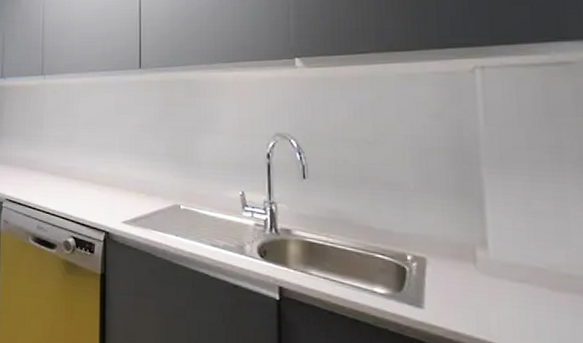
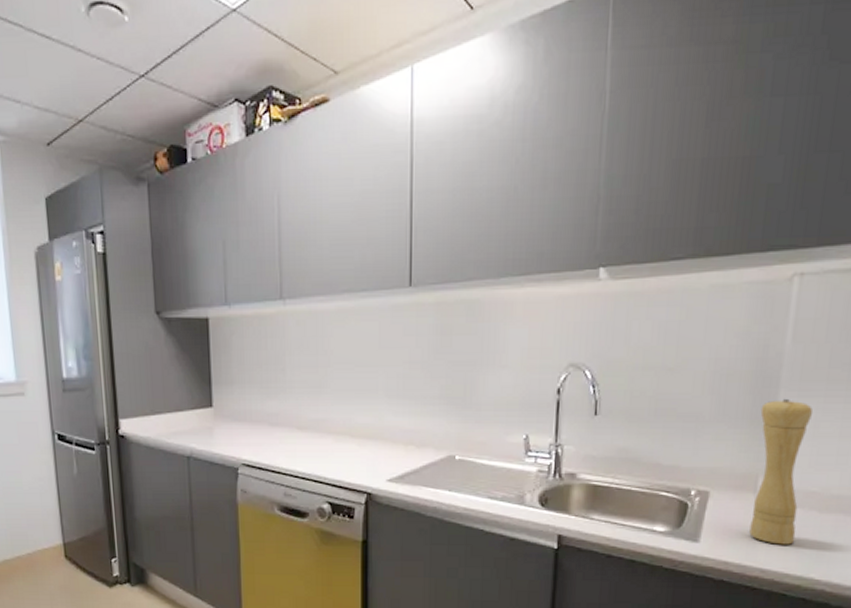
pepper mill: none [465,174,530,322] -> present [749,398,814,545]

